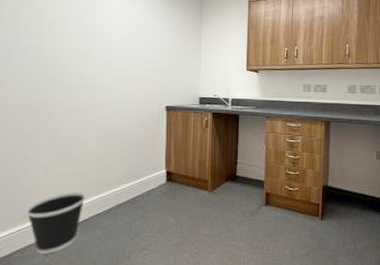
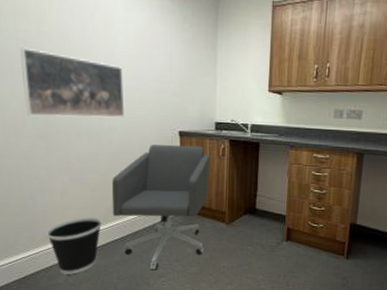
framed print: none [19,33,116,95] -> present [20,47,125,118]
office chair: none [97,118,194,244] -> present [111,144,210,270]

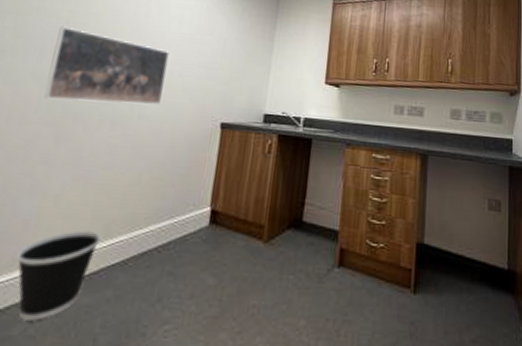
office chair: present [111,144,210,270] -> none [117,137,254,313]

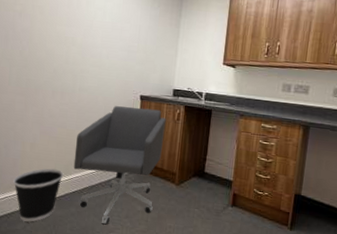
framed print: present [44,26,170,105] -> none [13,17,98,80]
office chair: none [117,137,254,313] -> present [73,106,166,225]

